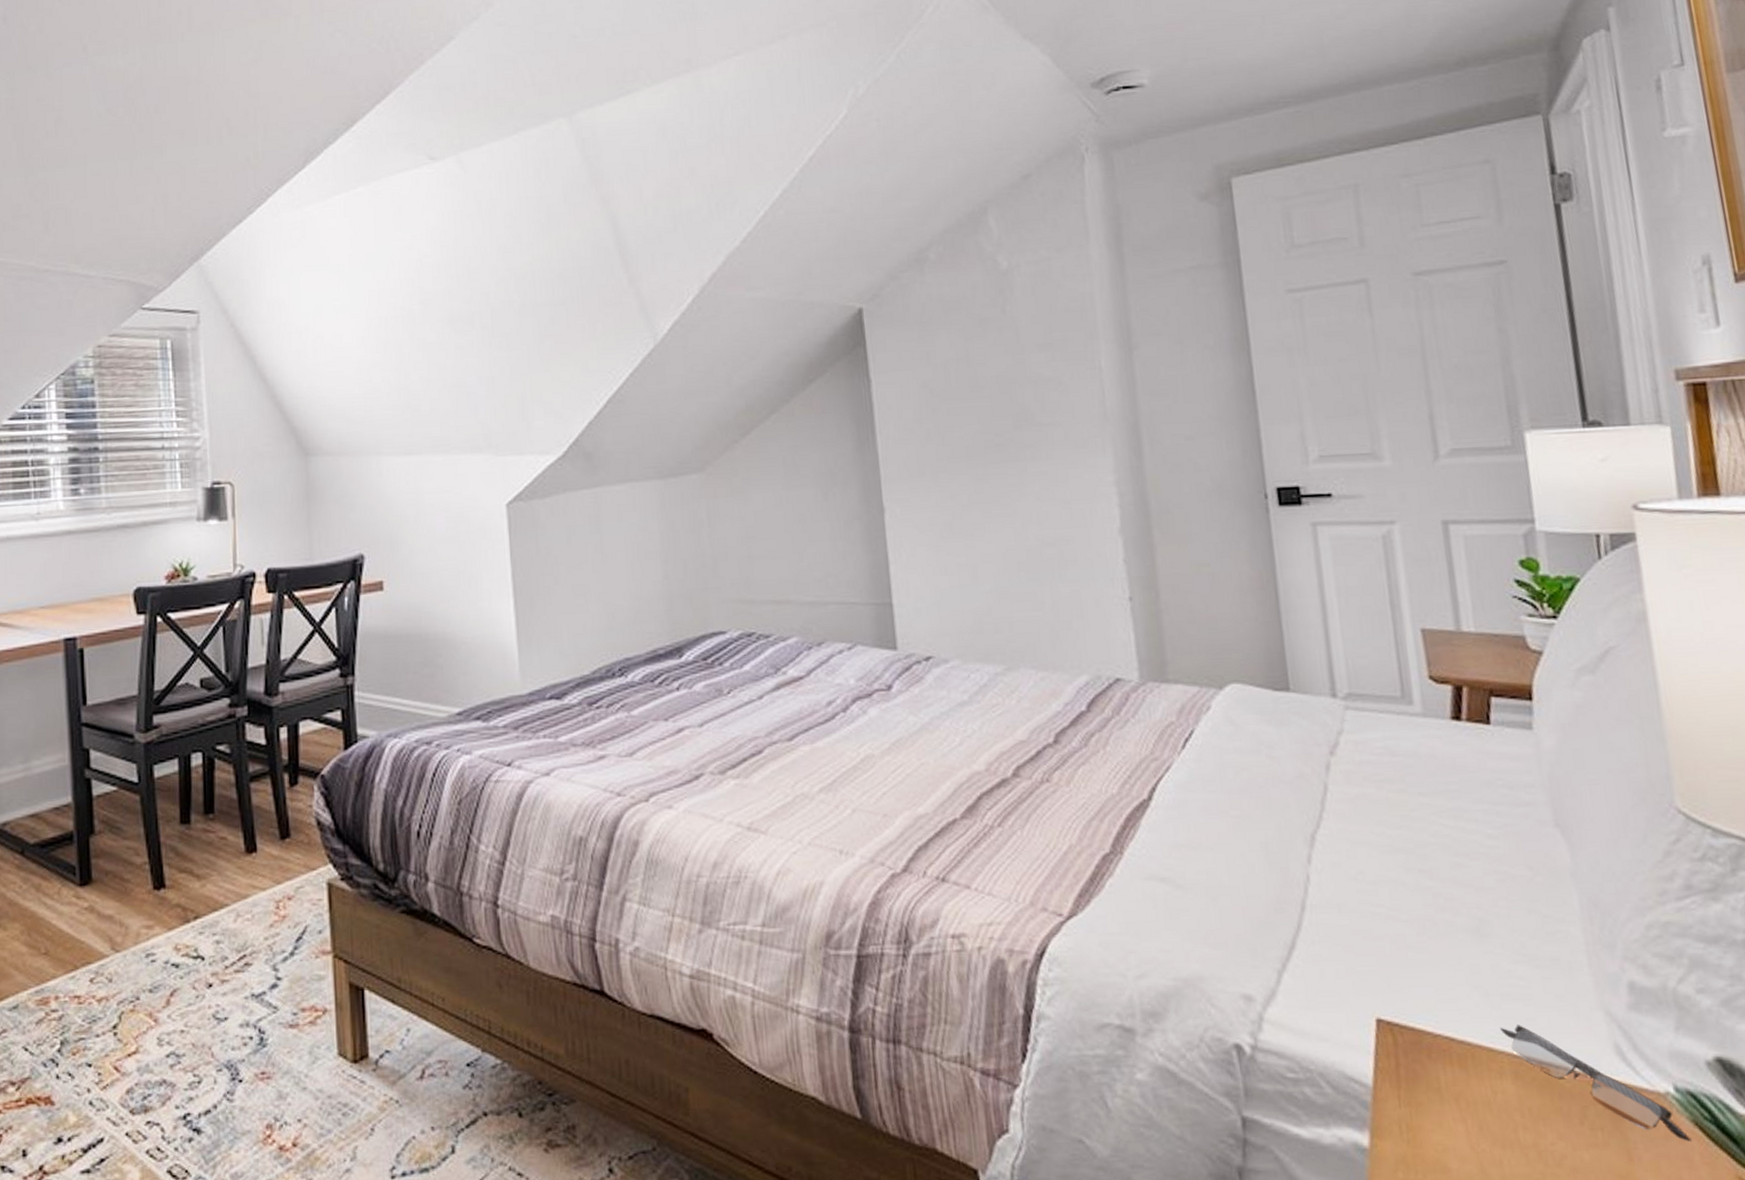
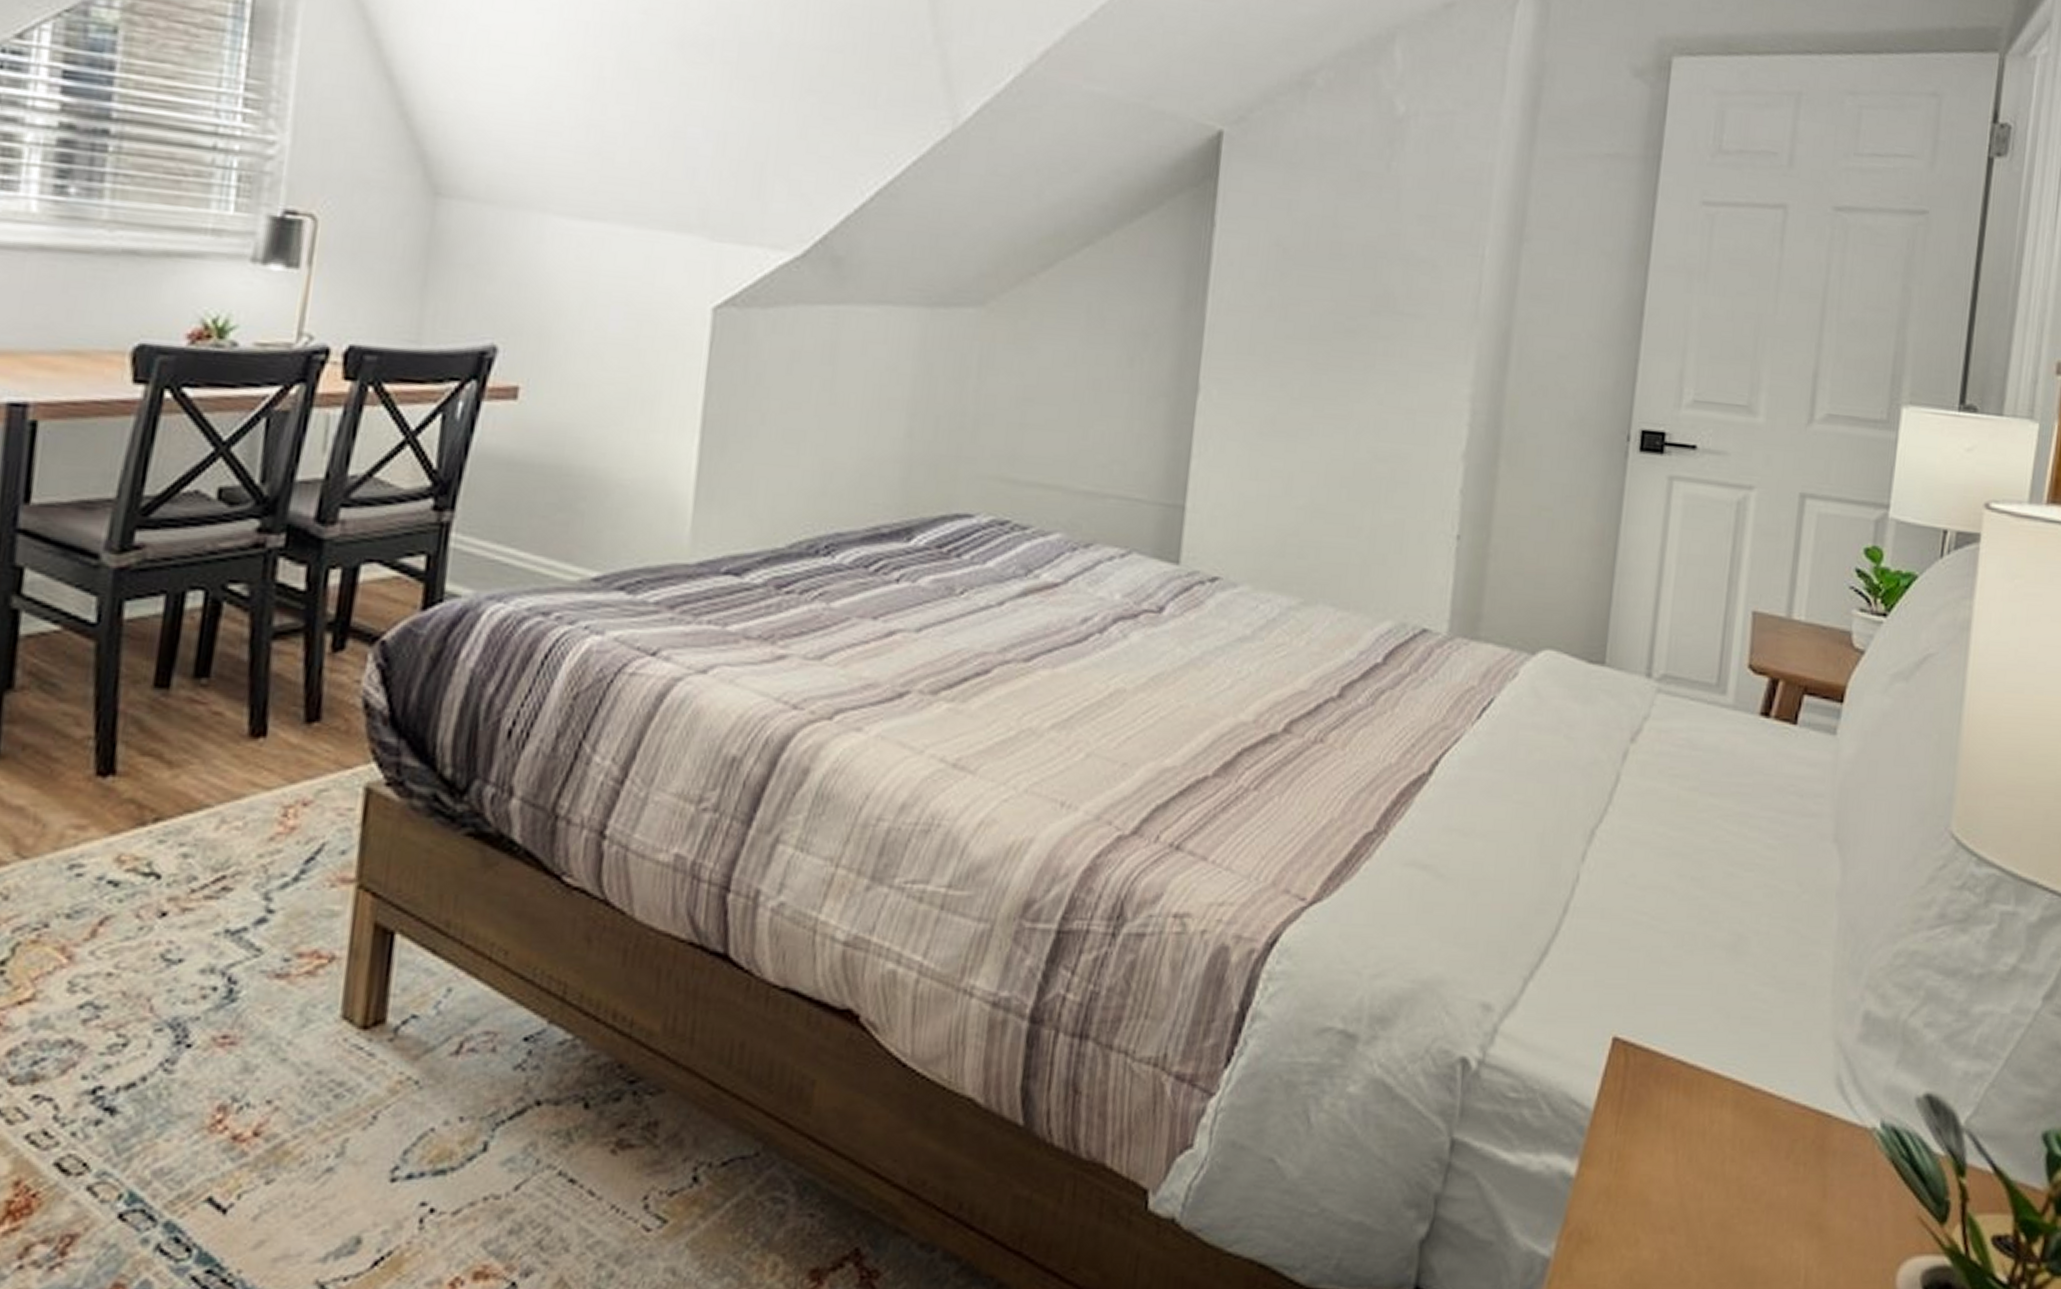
glasses: present [1499,1025,1692,1141] -> none [1732,1051,1885,1179]

